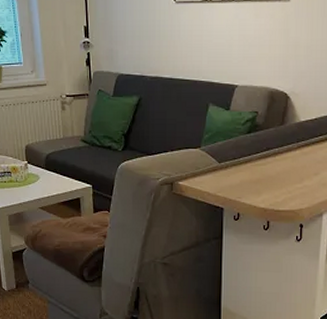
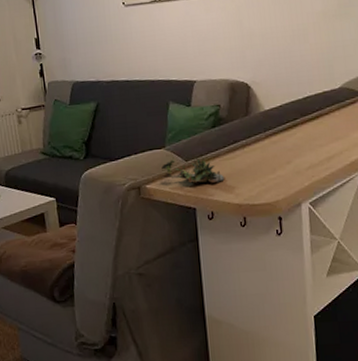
succulent plant: none [193,158,254,187] -> present [160,157,224,184]

